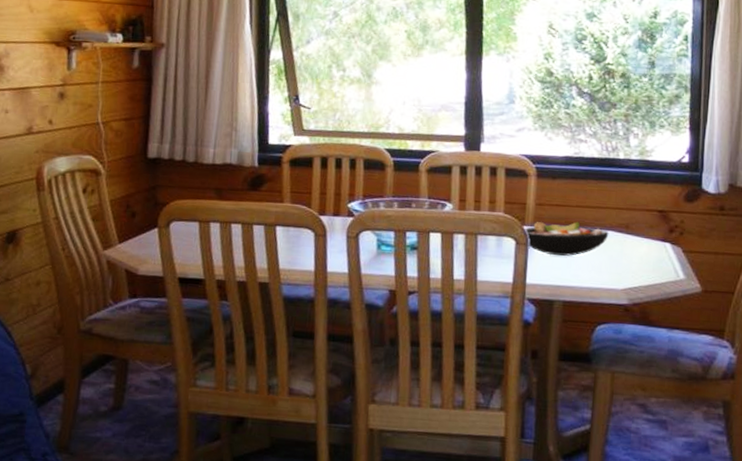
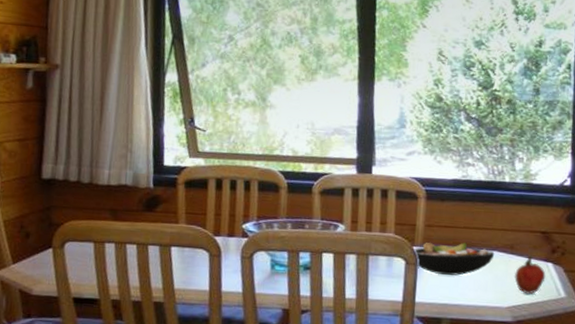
fruit: none [630,235,663,276] -> present [514,255,546,295]

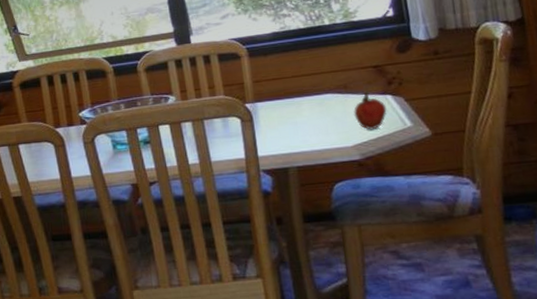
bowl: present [414,242,495,276] -> none [247,90,329,126]

